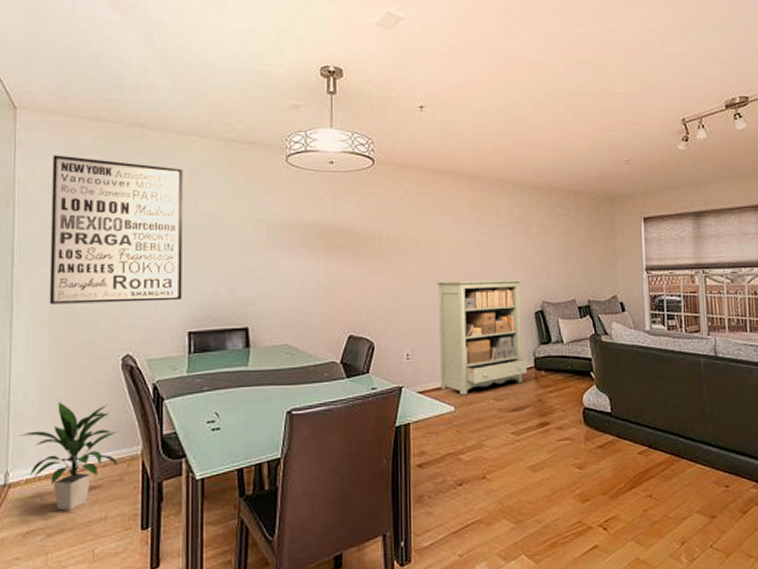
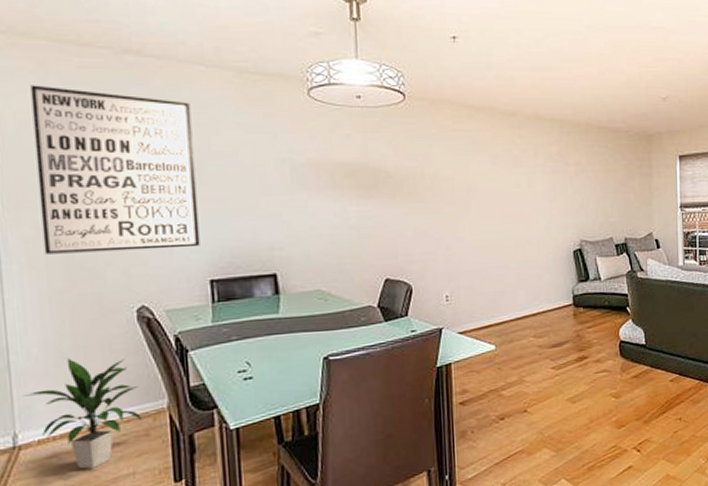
bookshelf: present [436,279,528,396] -> none [474,218,567,334]

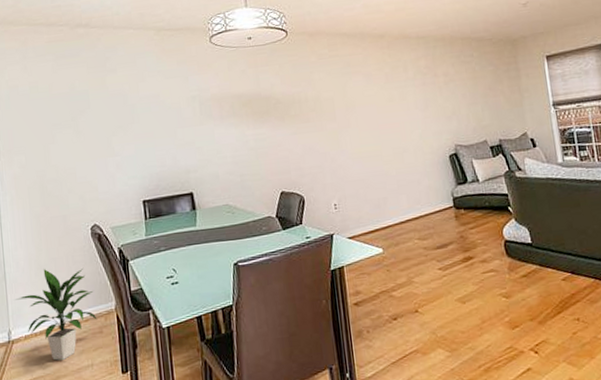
wall art: present [30,85,200,254] -> none [16,59,135,187]

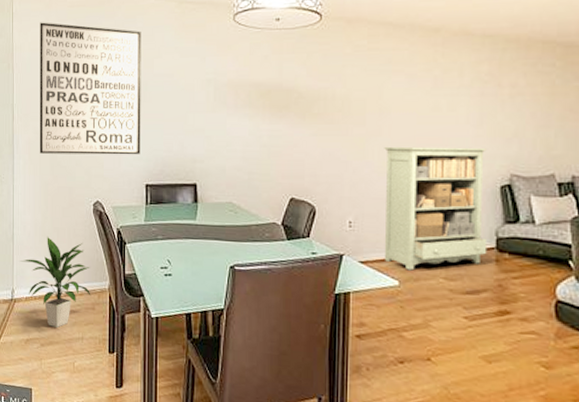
wall art: none [16,59,135,187] -> present [39,22,141,155]
bookshelf: none [354,127,448,238] -> present [384,146,488,271]

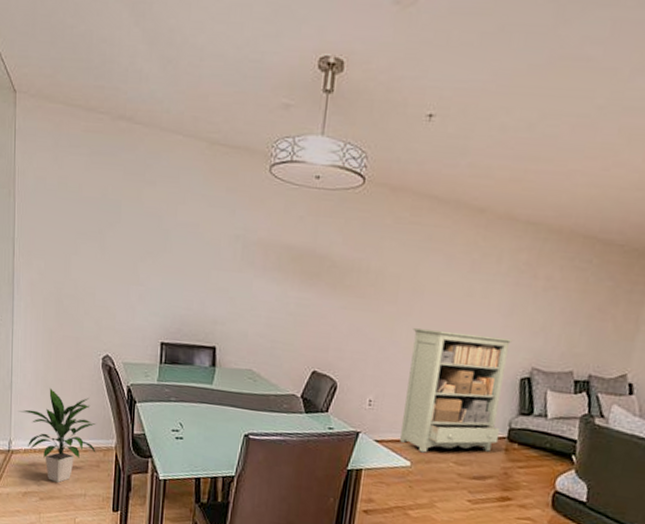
wall art: present [39,22,141,155] -> none [43,145,166,309]

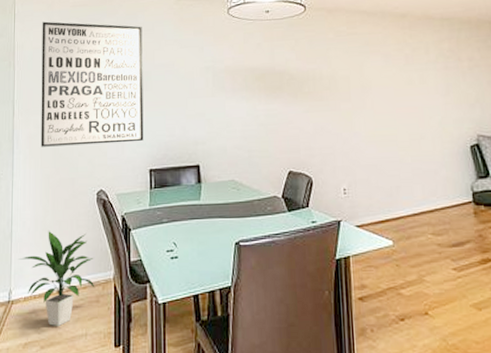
wall art: none [43,145,166,309] -> present [41,21,144,147]
bookshelf: present [400,327,513,453] -> none [369,113,466,230]

